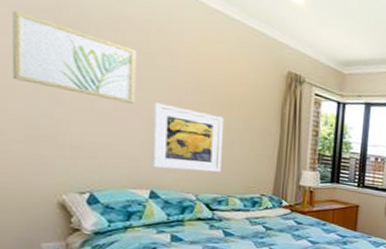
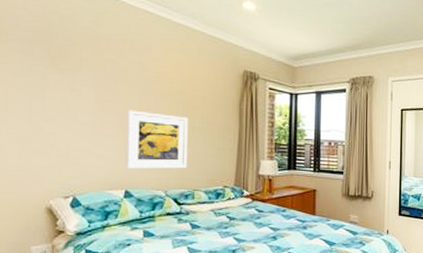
wall art: present [11,10,137,104] -> none [11,44,113,113]

